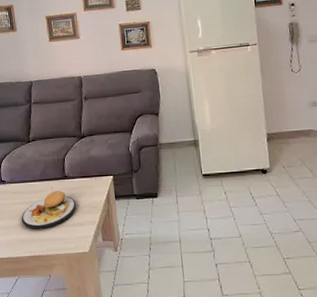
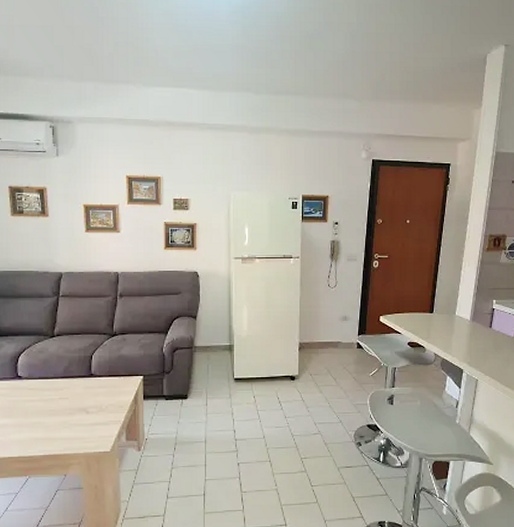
plate: present [21,186,77,230] -> none [37,384,101,429]

